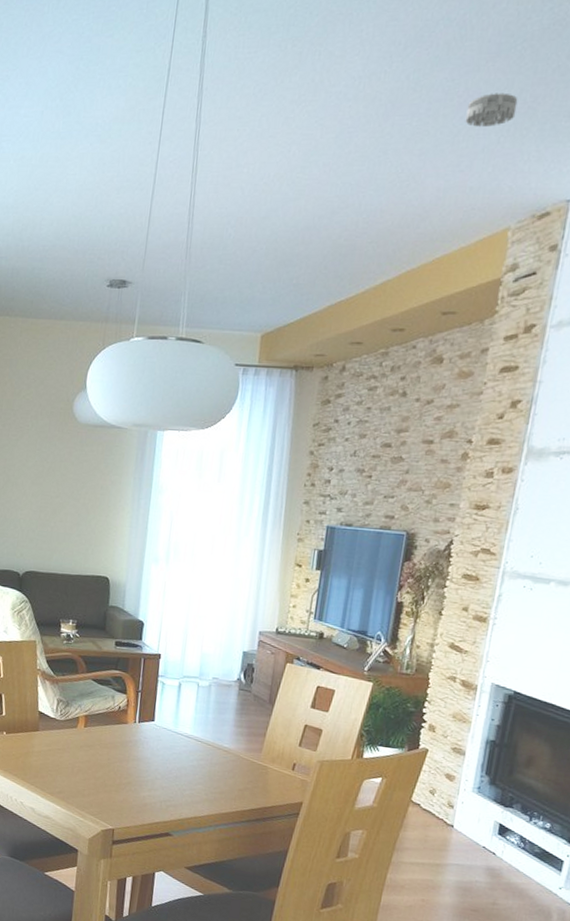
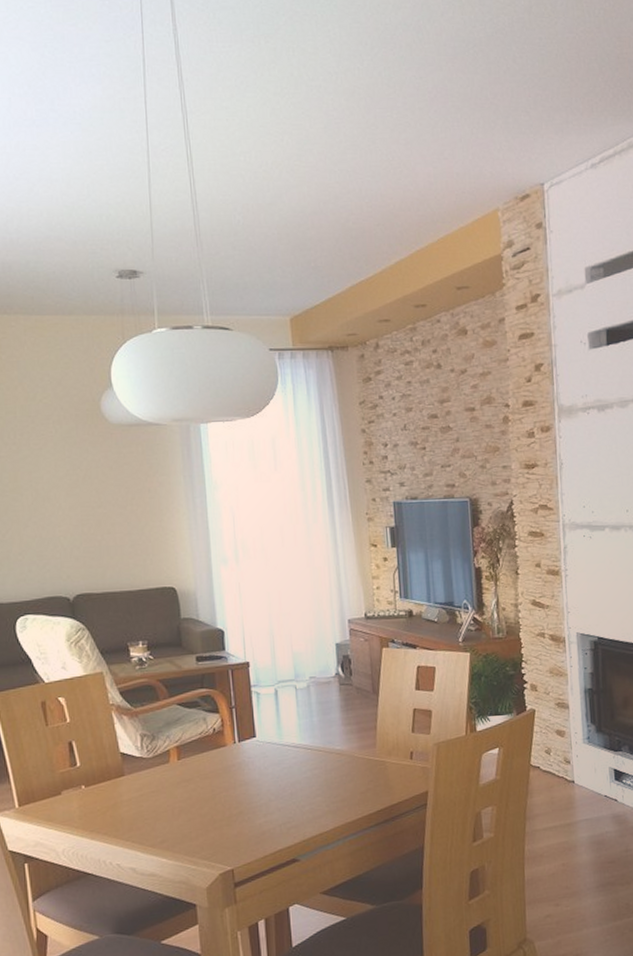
smoke detector: present [465,93,518,127] -> none [438,90,482,119]

